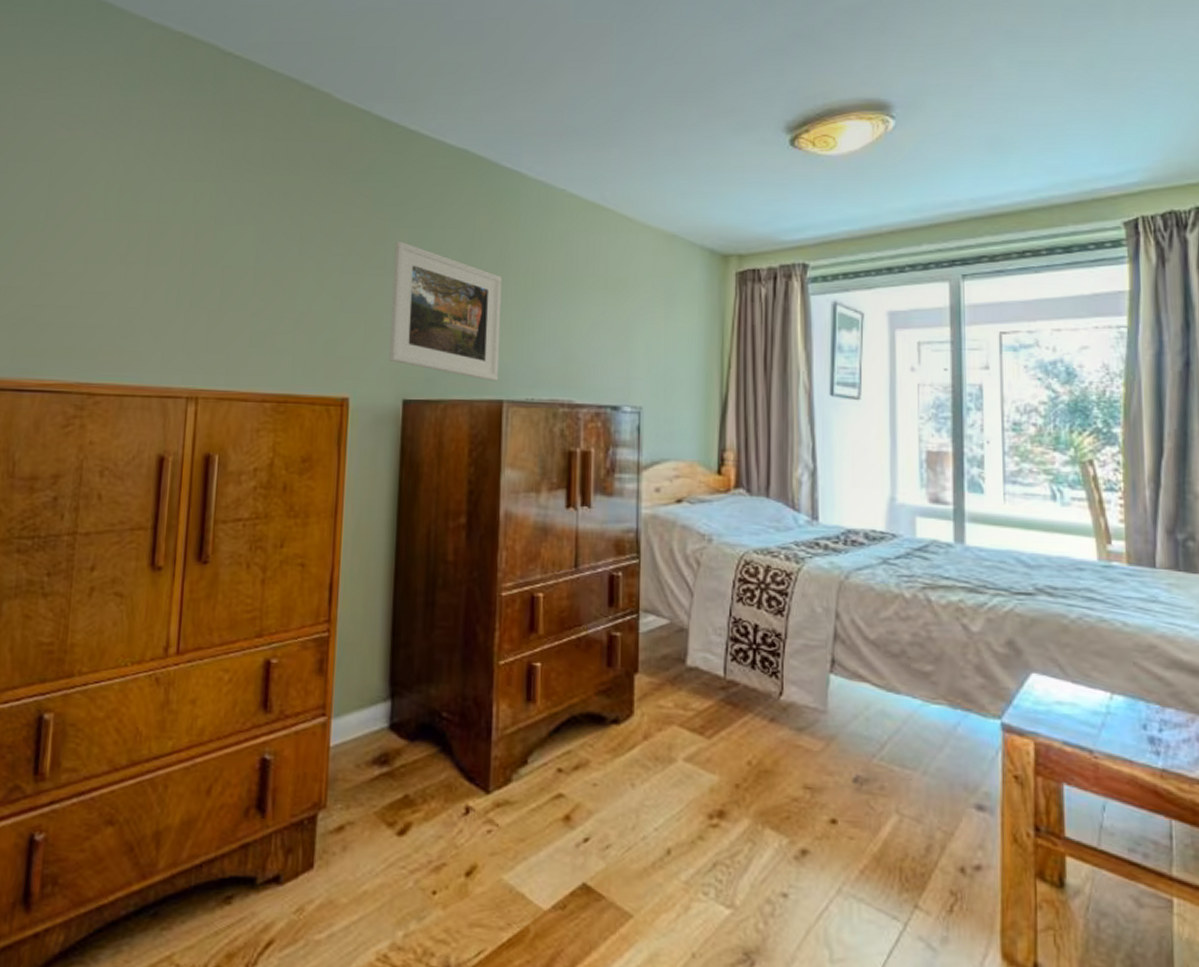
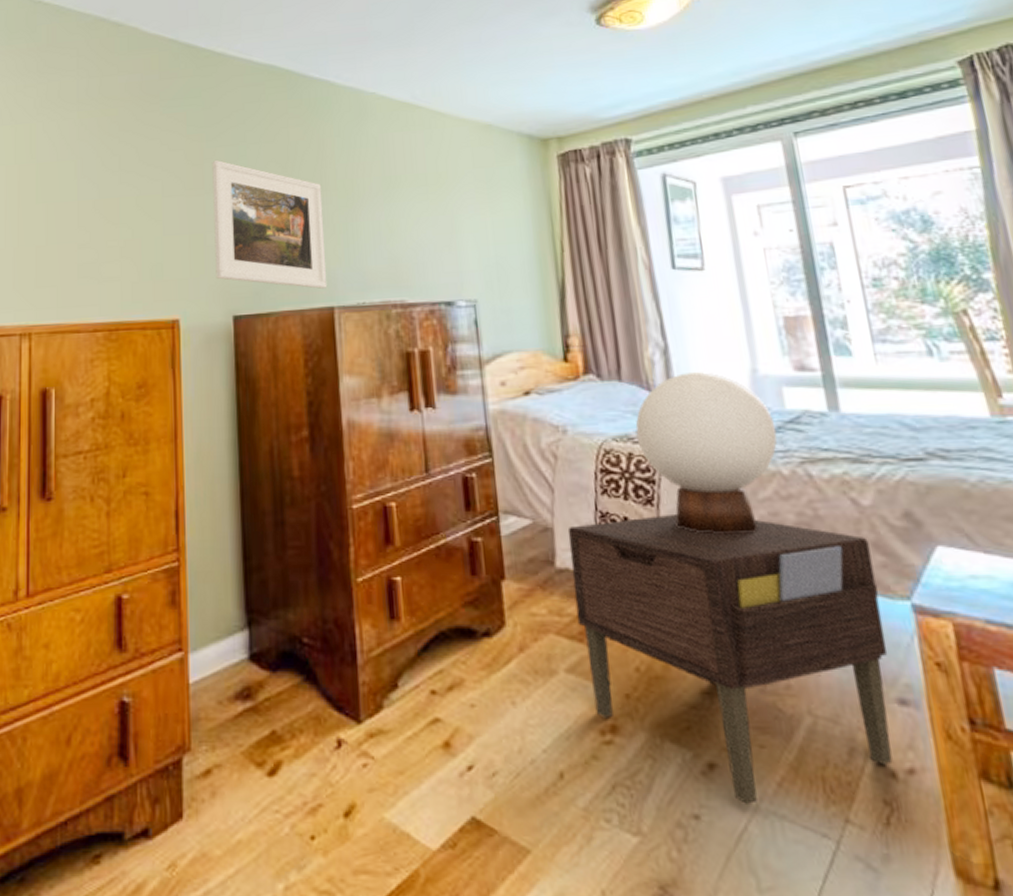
nightstand: none [700,625,974,887] -> present [567,513,893,804]
table lamp: none [776,495,905,649] -> present [635,372,777,535]

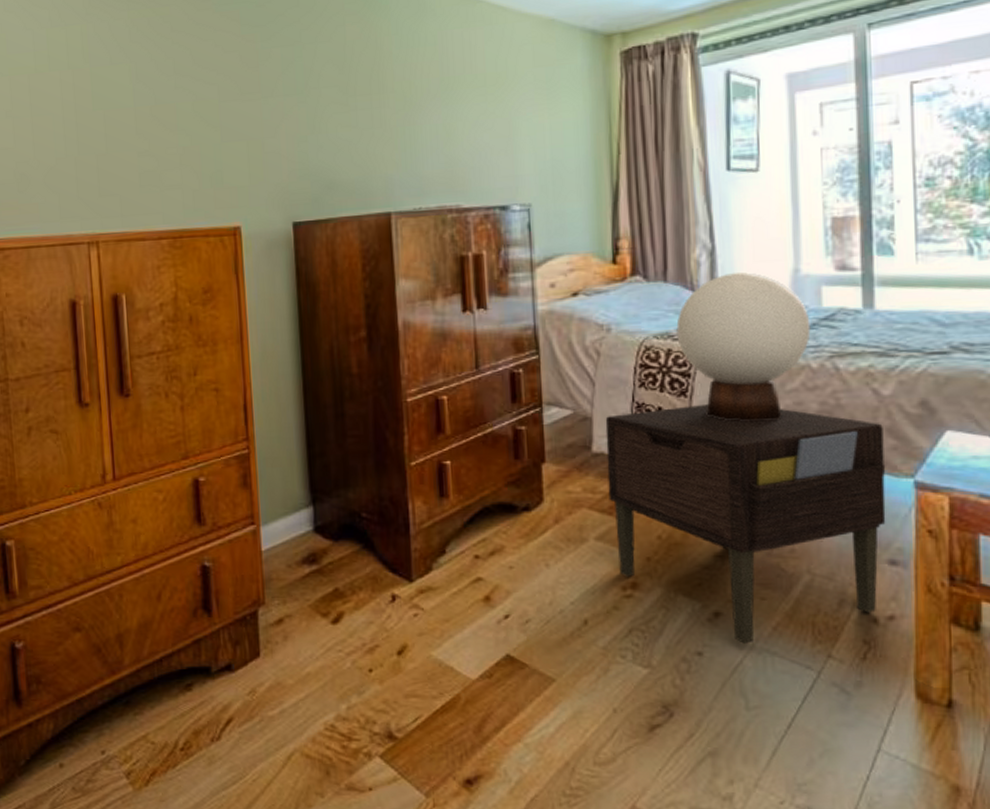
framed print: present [212,159,328,289] -> none [267,61,385,195]

